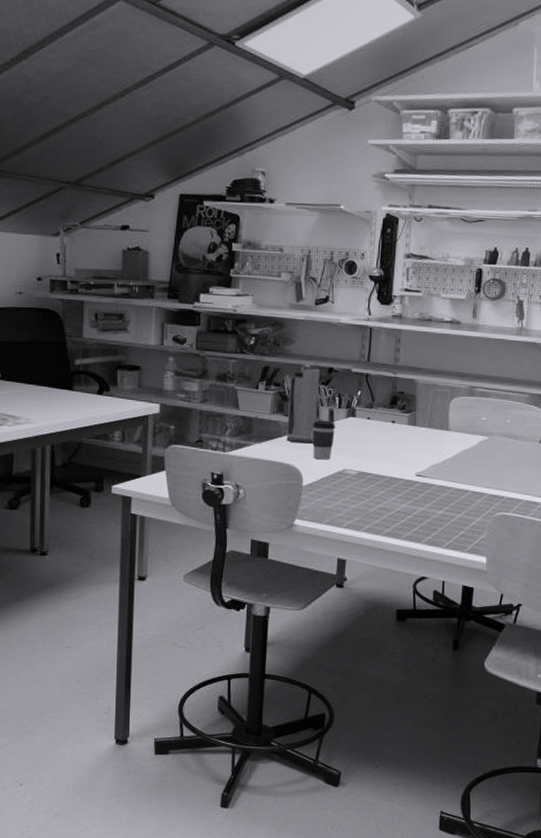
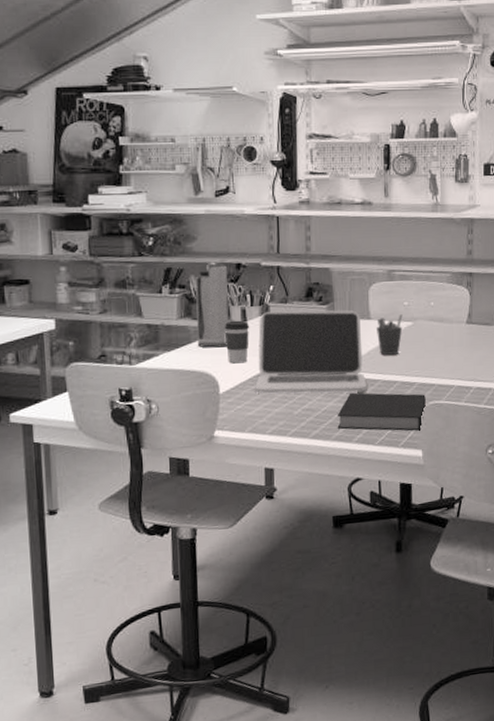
laptop: none [335,414,440,497] -> present [255,309,367,394]
notebook: none [408,497,494,539] -> present [337,392,426,431]
pen holder: none [454,428,480,466] -> present [377,314,403,356]

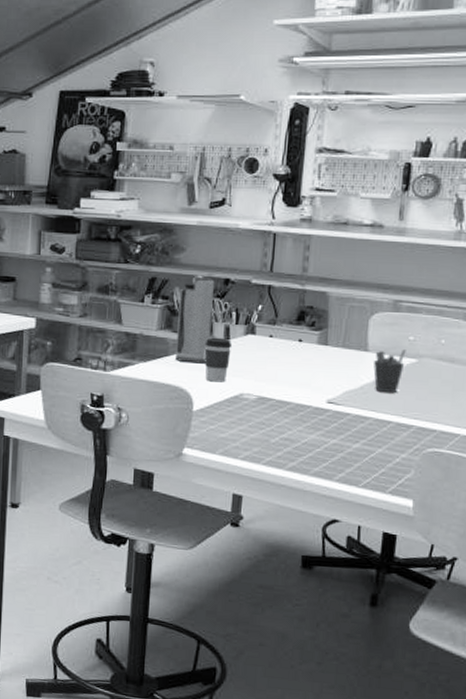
laptop: present [255,309,367,394] -> none [231,331,357,428]
notebook: present [337,392,426,431] -> none [317,427,424,479]

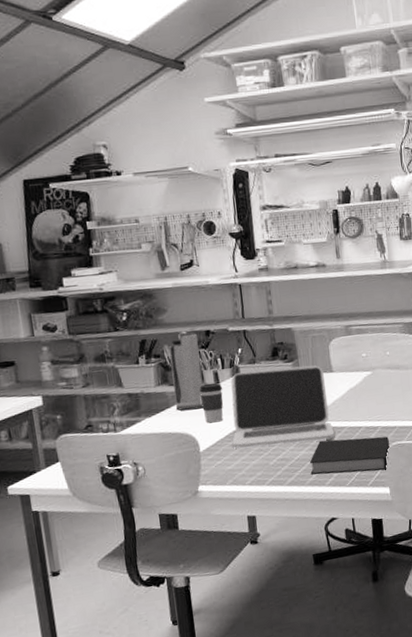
laptop: none [231,331,357,428] -> present [231,364,335,449]
notebook: none [317,427,424,479] -> present [309,436,390,475]
pen holder: present [373,349,406,393] -> none [339,365,363,404]

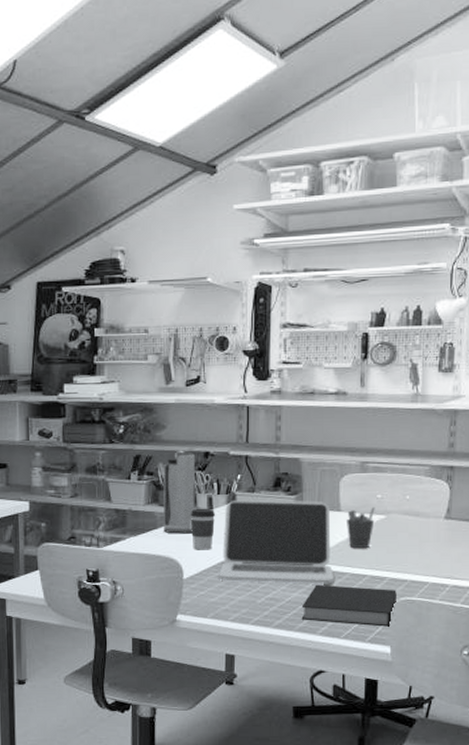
pen holder: none [339,365,363,404] -> present [347,507,375,549]

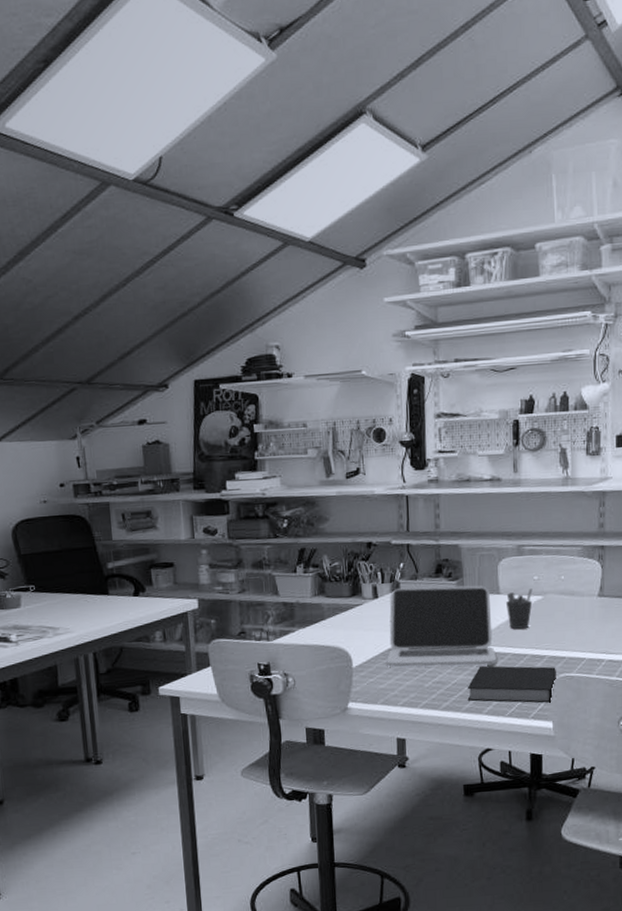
lighter: present [163,450,195,534] -> none [328,541,361,624]
coffee cup: present [190,508,216,550] -> none [356,597,381,639]

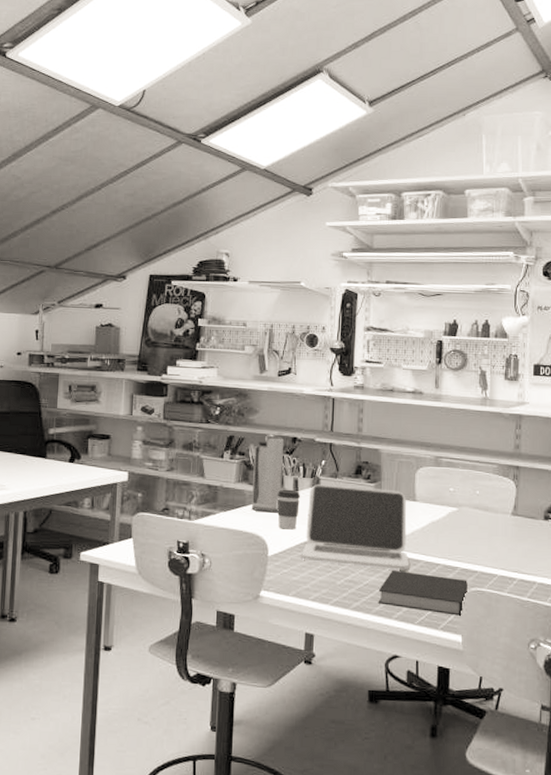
lighter: none [328,541,361,624] -> present [252,434,283,513]
coffee cup: none [356,597,381,639] -> present [277,489,301,530]
pen holder: present [506,588,533,629] -> none [422,499,448,538]

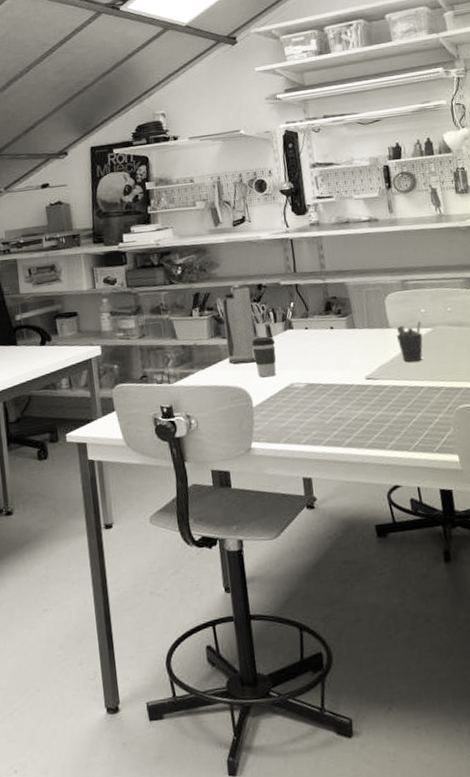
laptop: present [301,483,410,570] -> none [283,320,395,405]
notebook: present [378,570,468,616] -> none [368,398,456,437]
pen holder: none [422,499,448,538] -> present [397,321,423,362]

